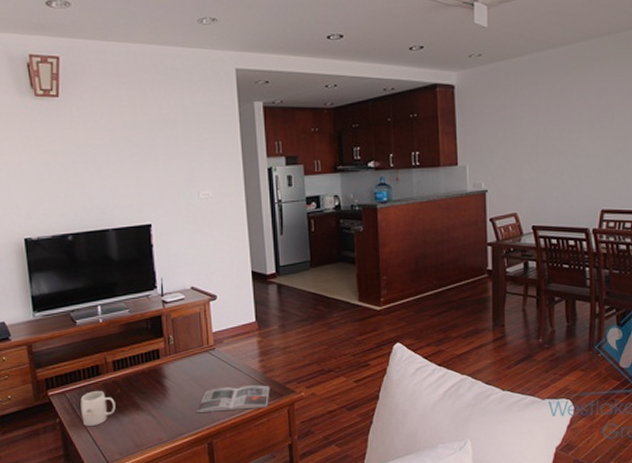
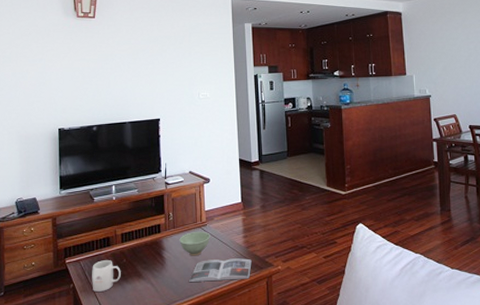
bowl: none [183,356,220,384] -> present [179,231,210,256]

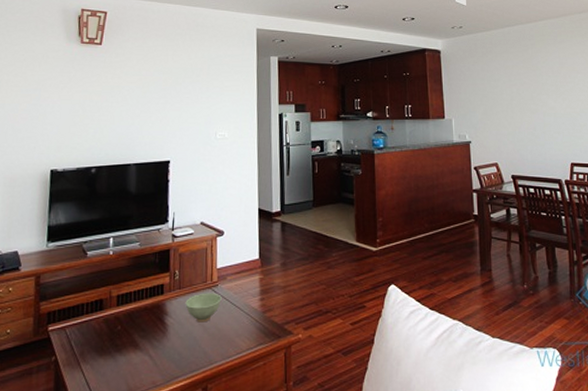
mug: present [92,260,121,293] -> none [78,327,114,367]
magazine: present [189,258,252,283] -> none [194,325,269,355]

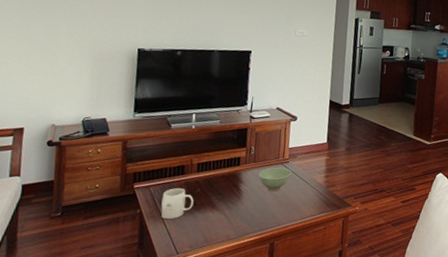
mug: none [78,327,114,367] -> present [160,188,194,220]

